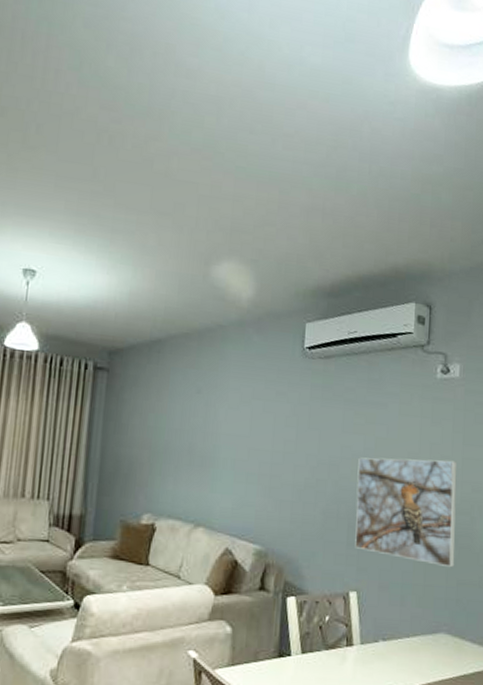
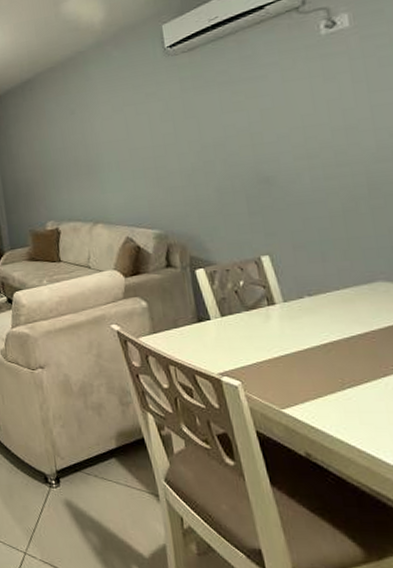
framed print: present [355,457,457,568] -> none [245,111,382,217]

